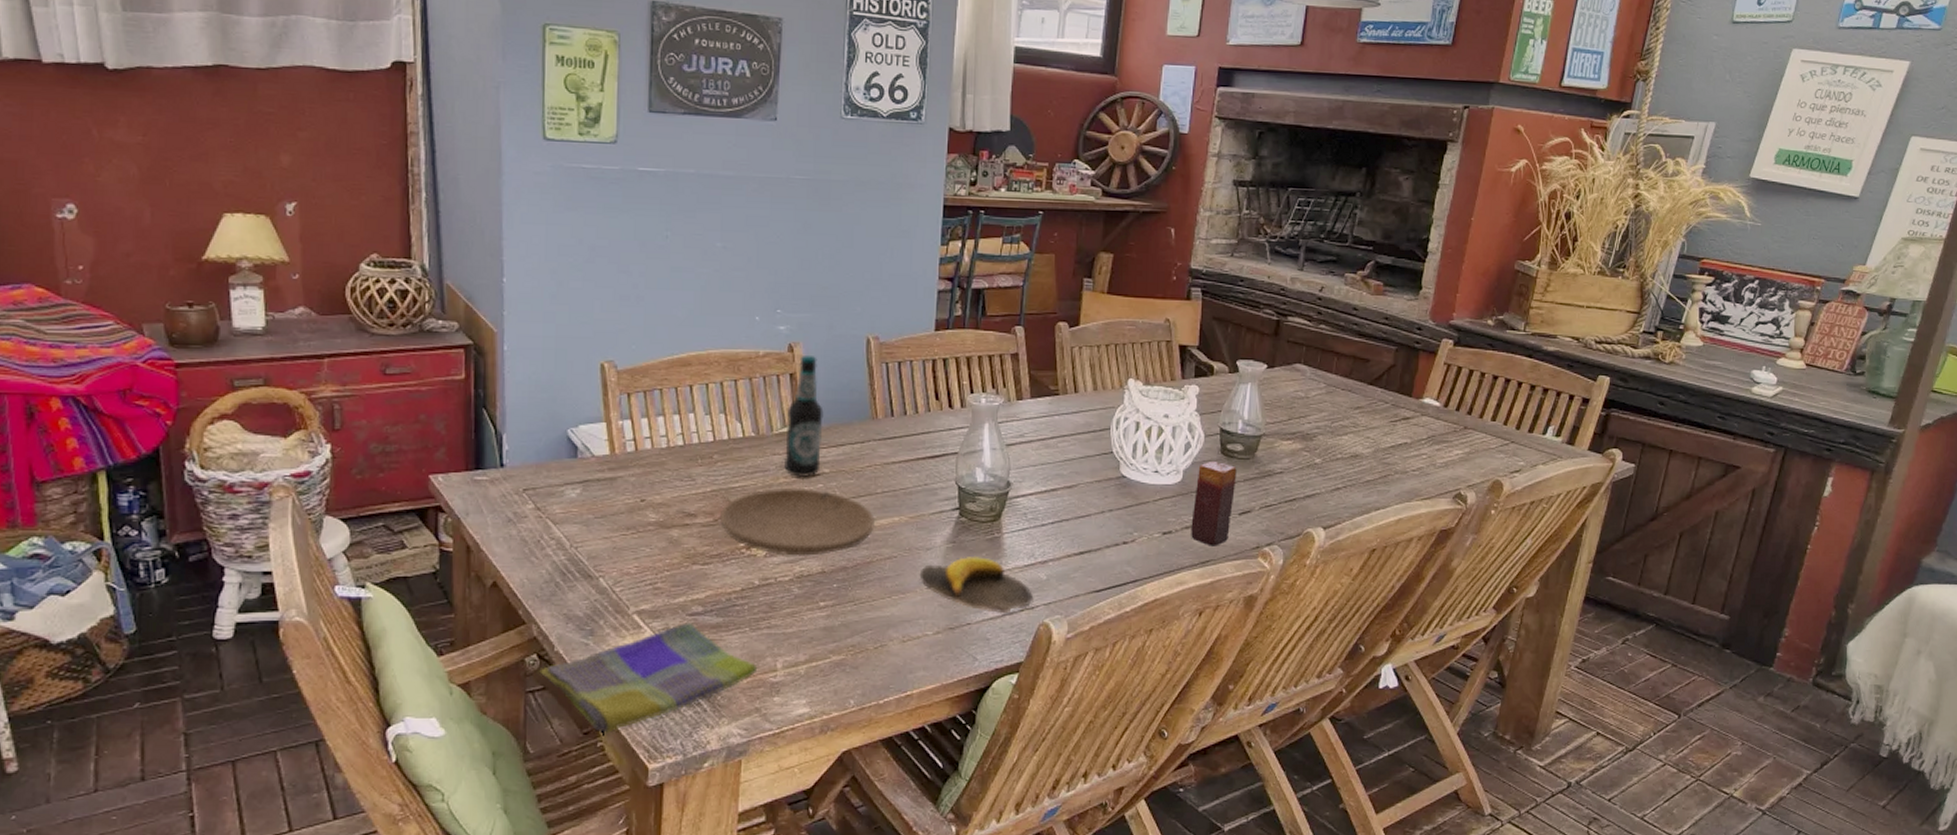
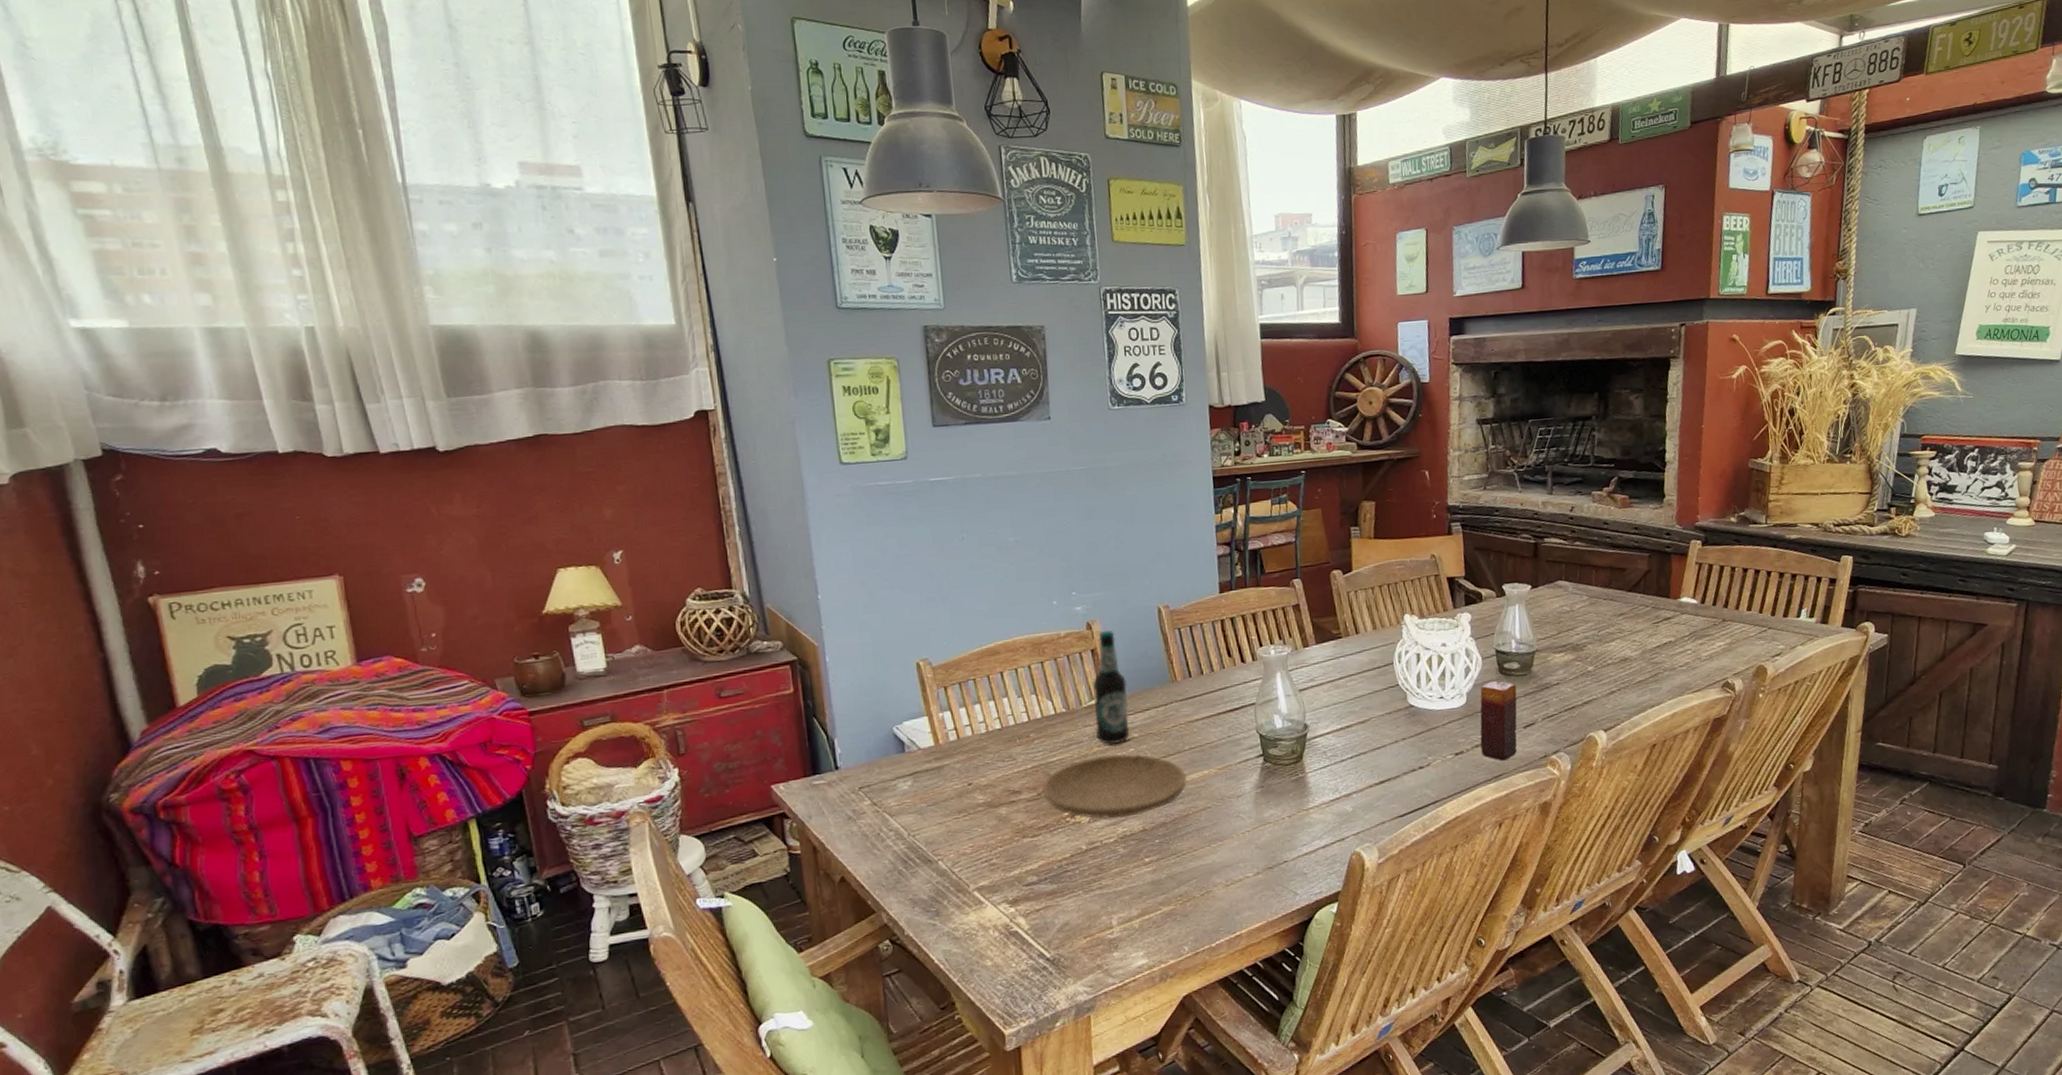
dish towel: present [539,622,756,733] -> none [893,892,1094,1006]
banana: present [919,555,1032,614] -> none [1234,797,1342,849]

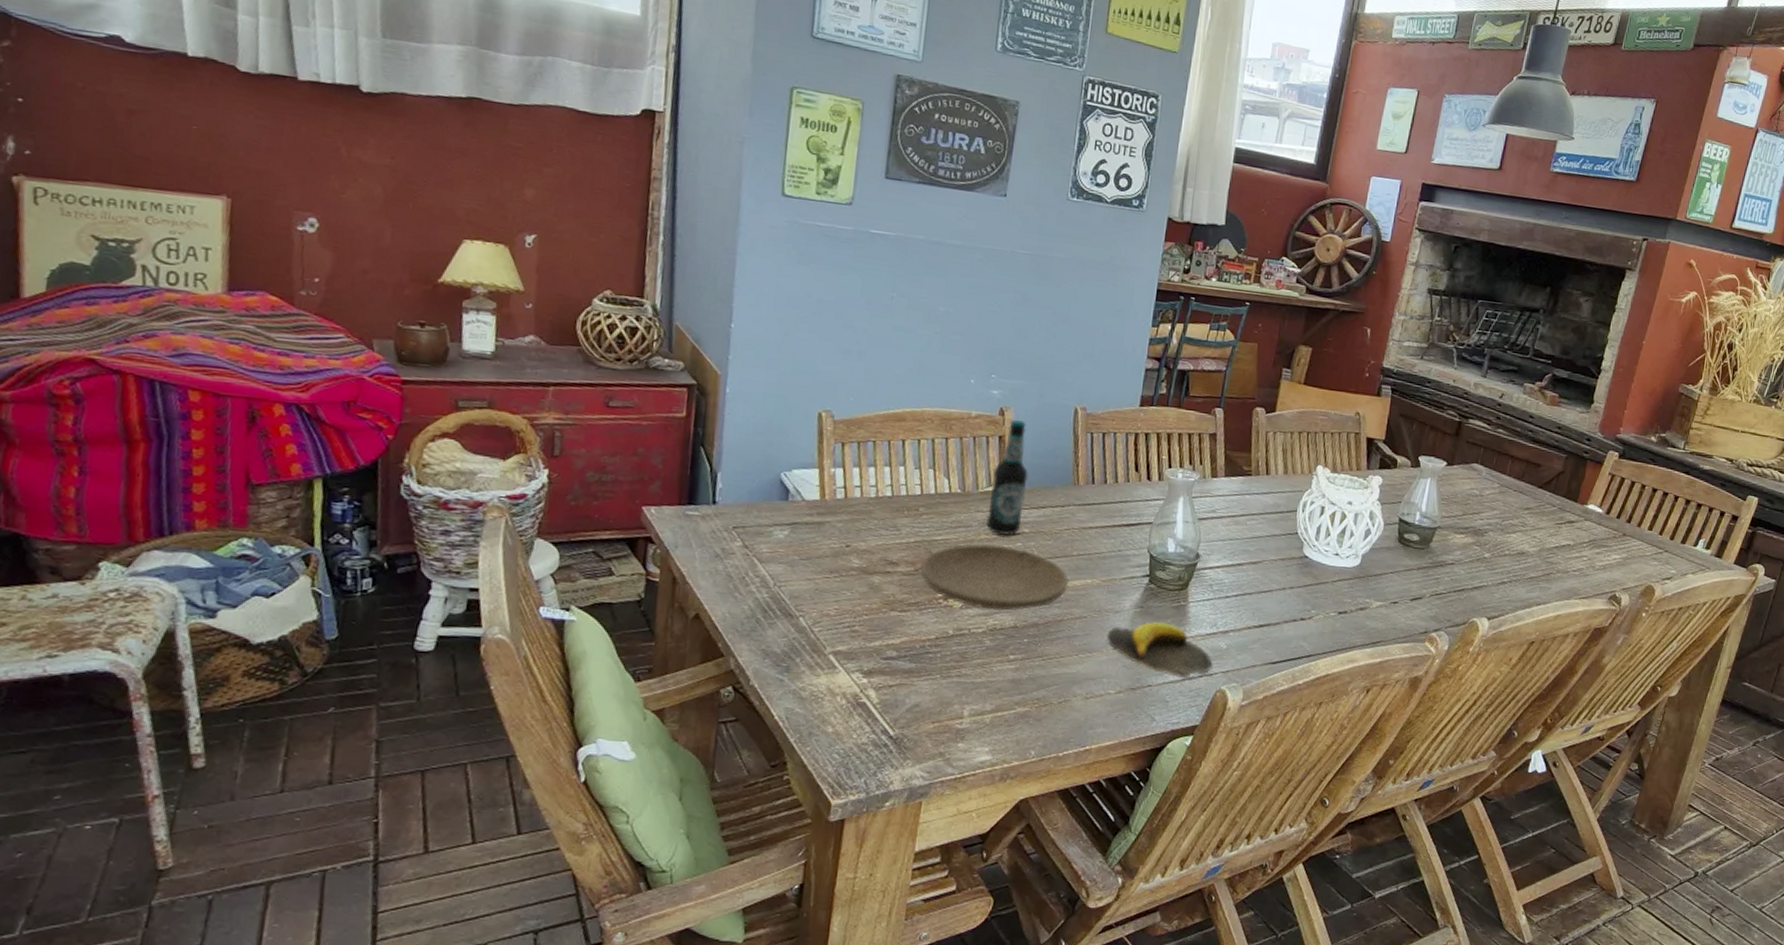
banana: none [1234,797,1342,849] -> present [1106,621,1212,679]
candle: present [1480,680,1518,761] -> none [1364,548,1412,629]

